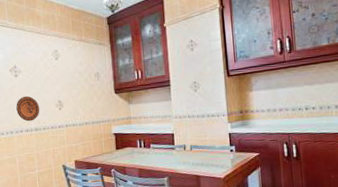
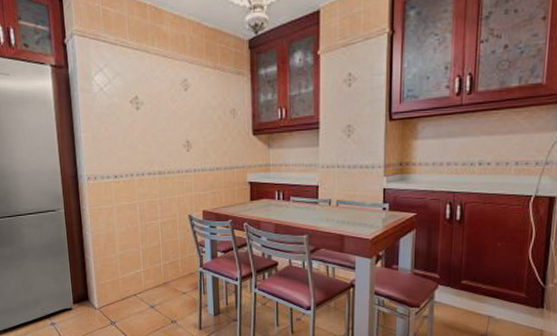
decorative plate: present [16,95,40,122] -> none [137,133,165,163]

